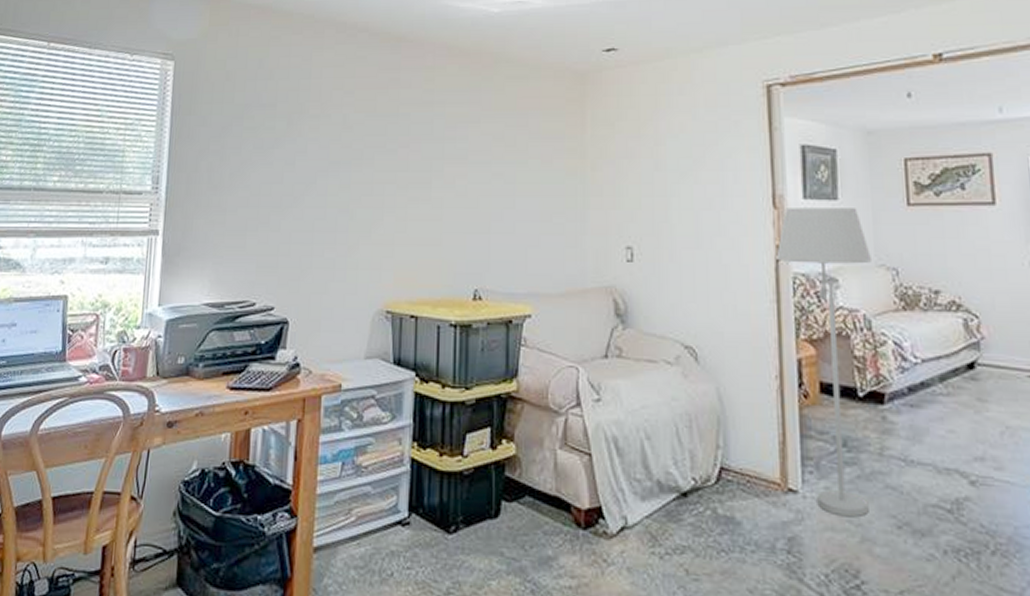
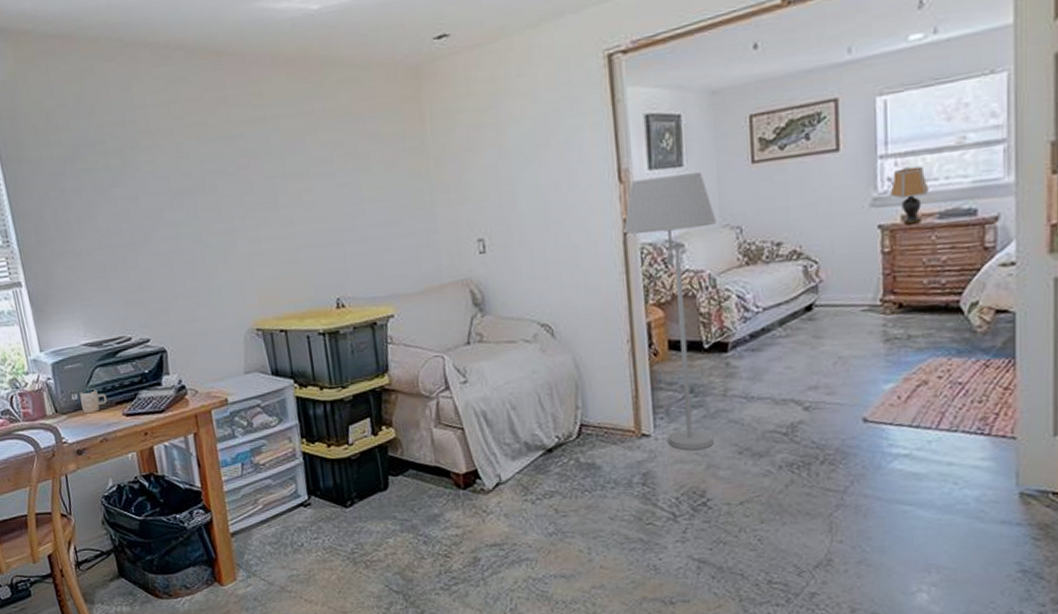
mug: none [184,353,215,382] -> present [79,388,108,414]

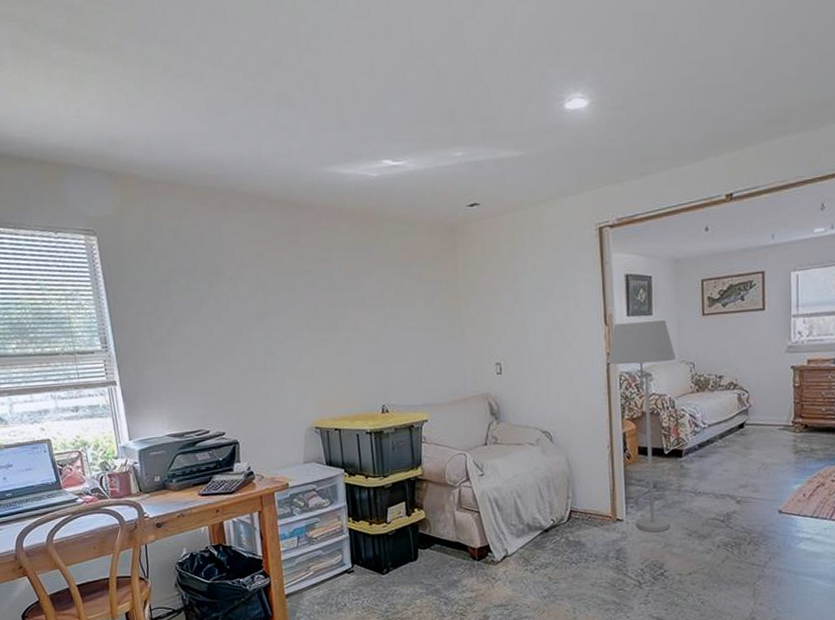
mug: present [79,388,108,414] -> none [161,472,186,493]
table lamp: present [889,166,929,225] -> none [799,324,827,367]

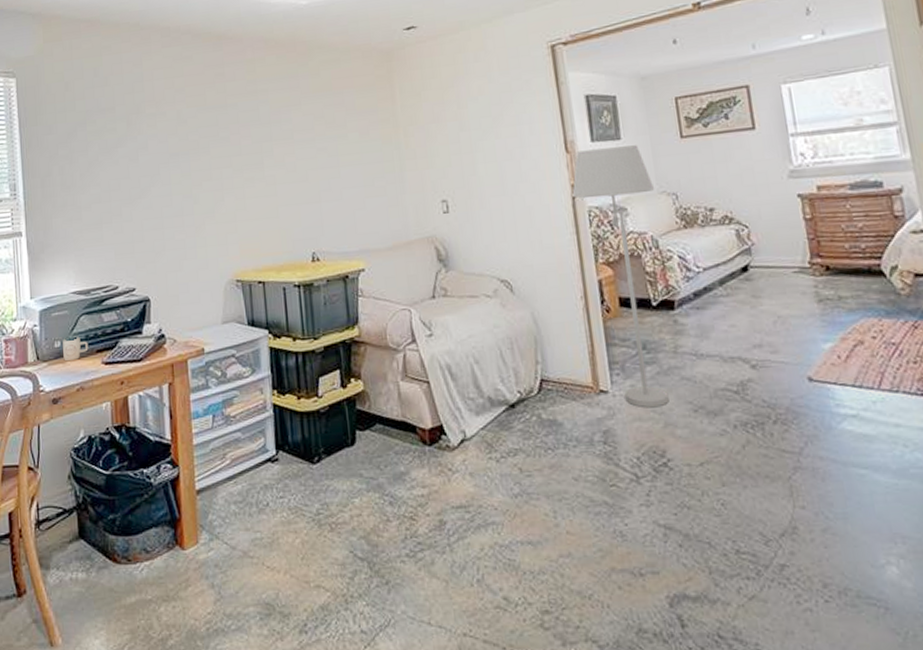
mug: none [161,472,186,493] -> present [62,336,88,362]

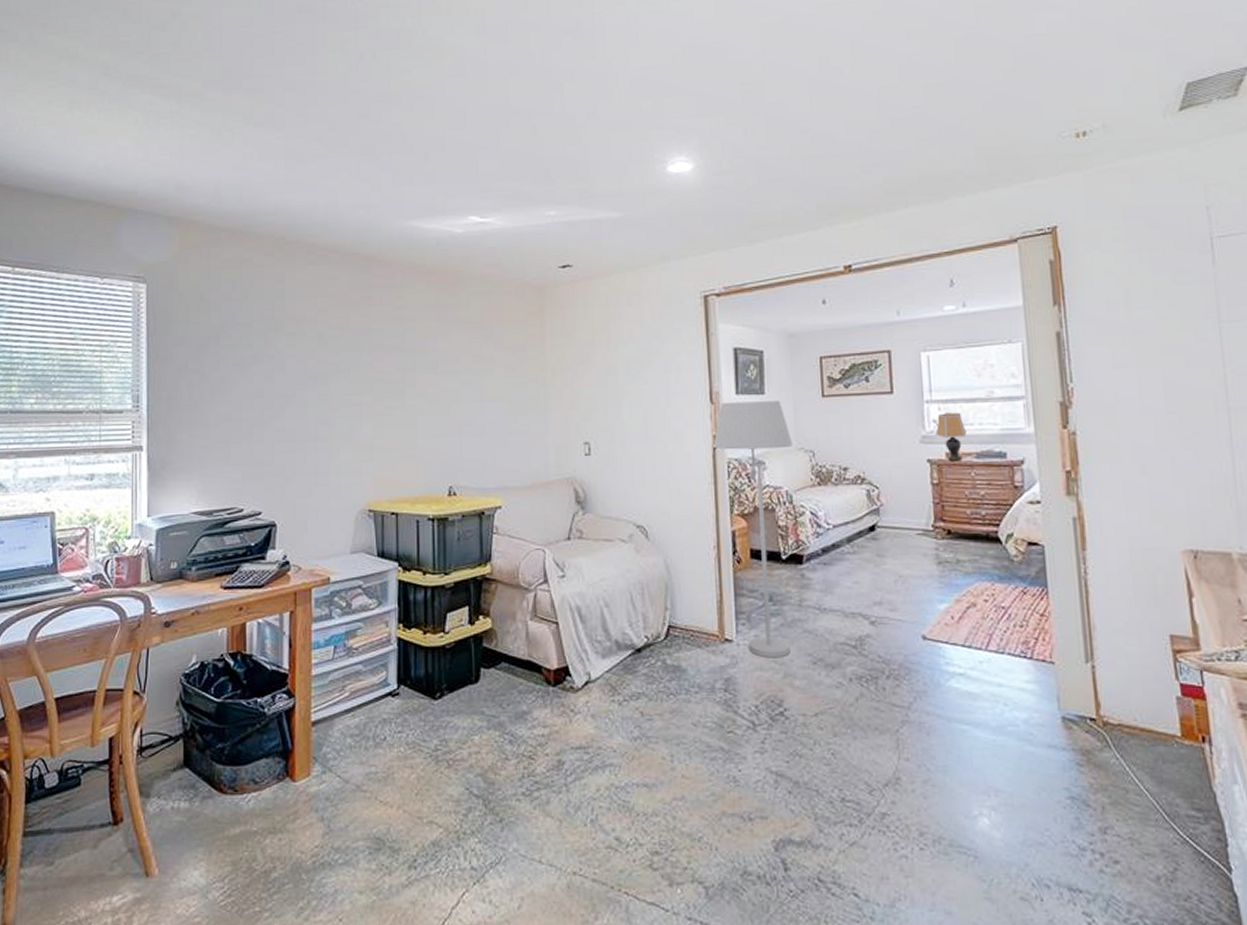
mug: present [62,336,88,362] -> none [178,558,207,584]
table lamp: none [804,143,838,195] -> present [935,412,967,461]

